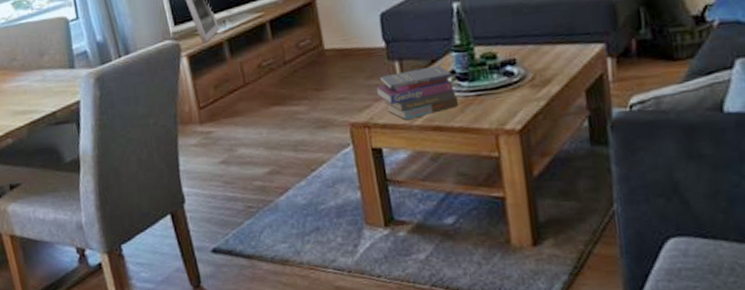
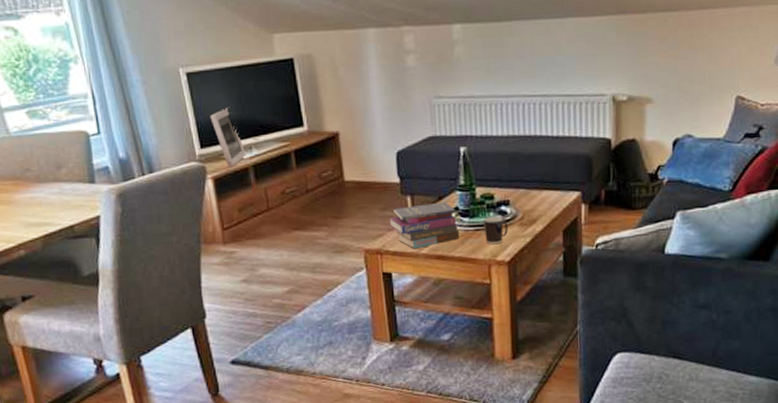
mug: none [485,78,517,112] -> present [483,216,508,245]

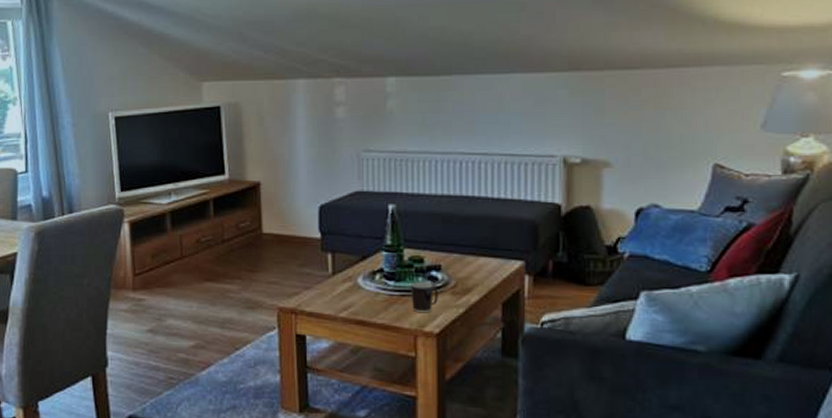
picture frame: present [210,107,246,168] -> none [133,152,165,213]
books: present [389,202,460,249] -> none [307,262,384,311]

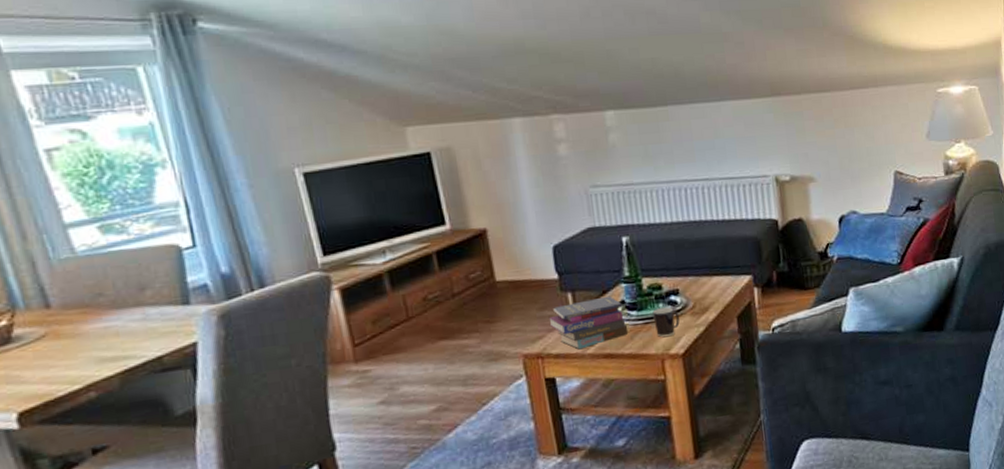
books: none [307,262,384,311] -> present [548,296,629,350]

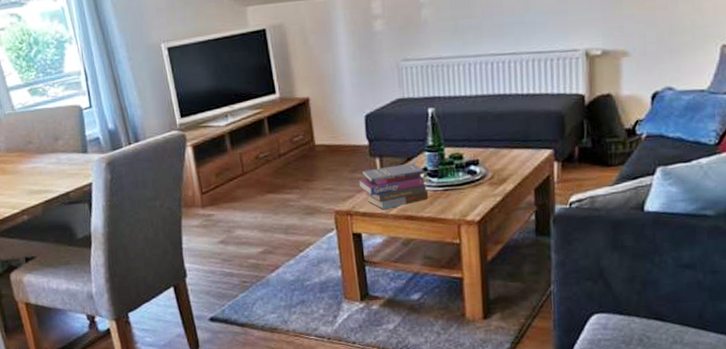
mug: present [652,307,680,338] -> none [452,176,477,205]

